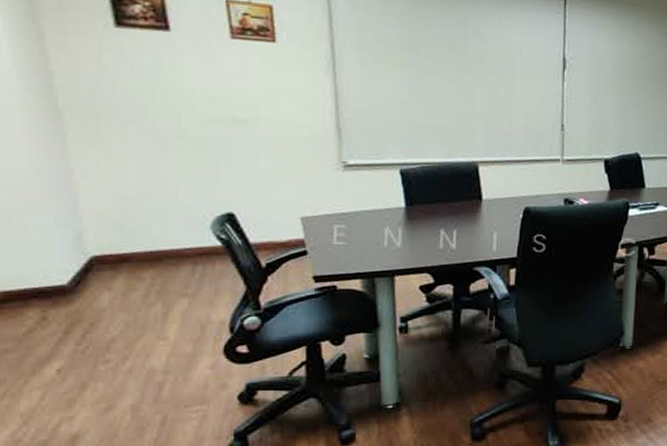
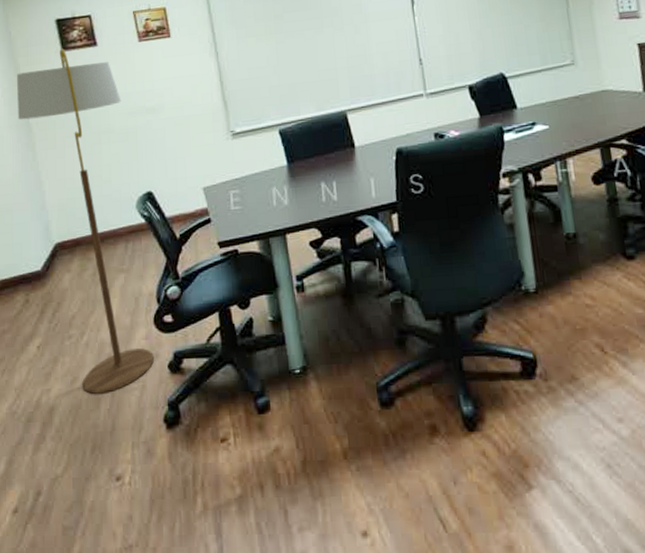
floor lamp: none [39,23,222,422] -> present [16,49,155,394]

